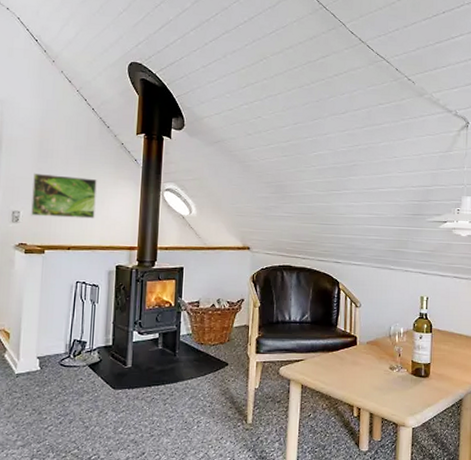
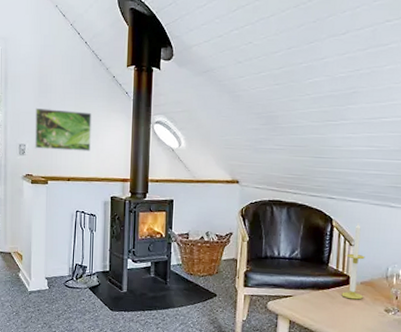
candle: none [350,285,370,360] -> present [341,223,365,300]

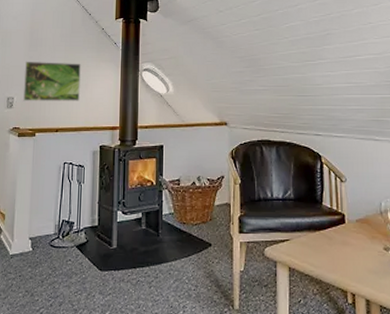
candle: present [341,223,365,300] -> none [338,158,360,239]

